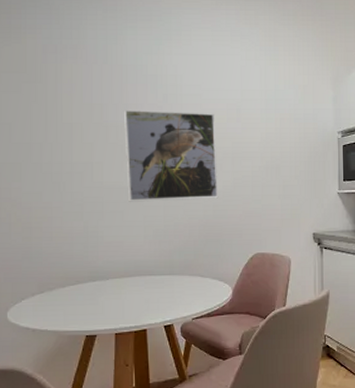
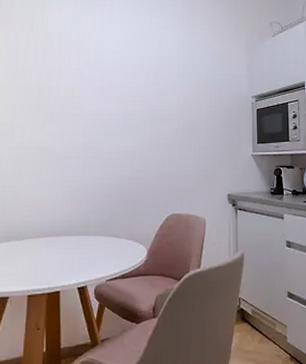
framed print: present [124,110,219,202] -> none [46,74,136,162]

